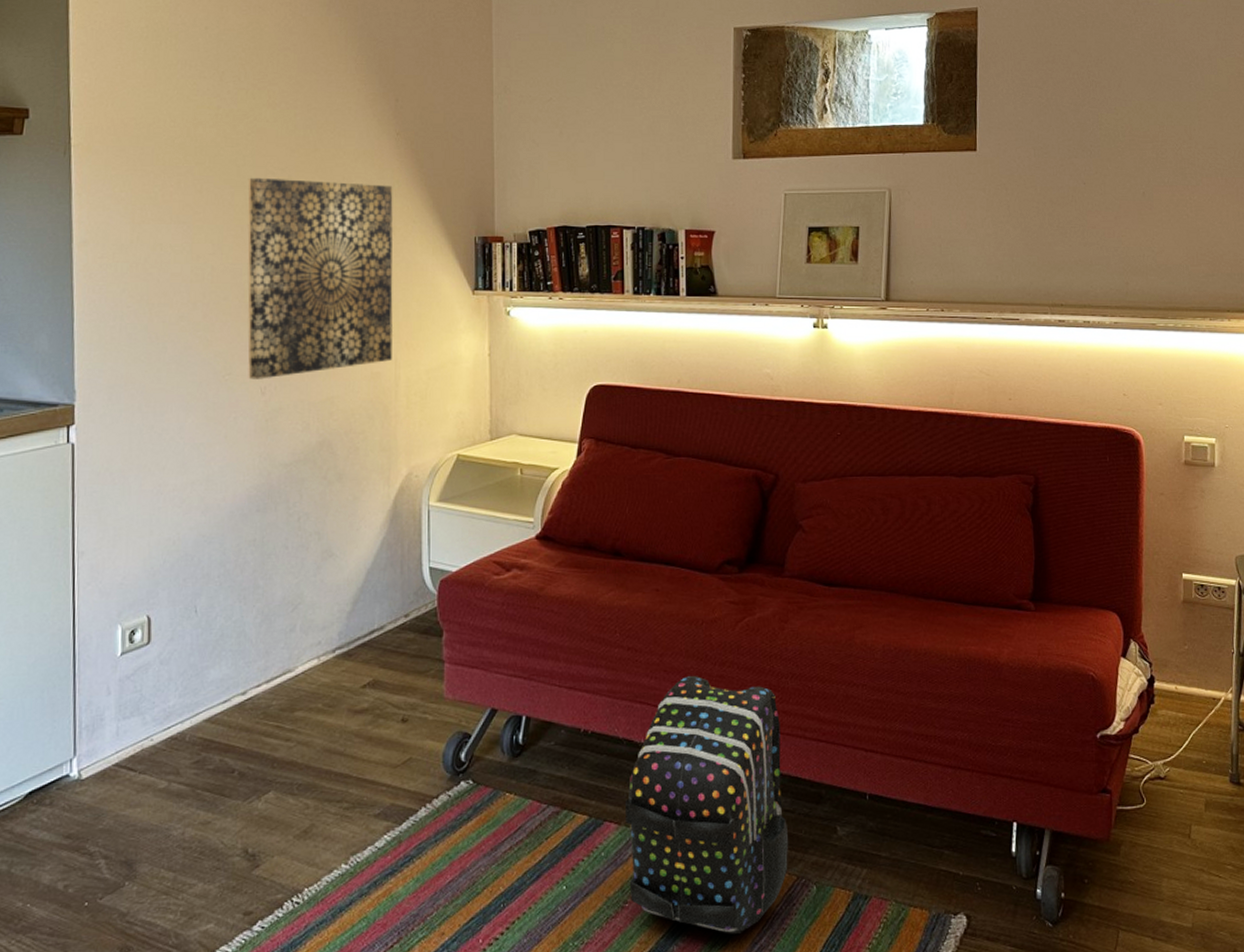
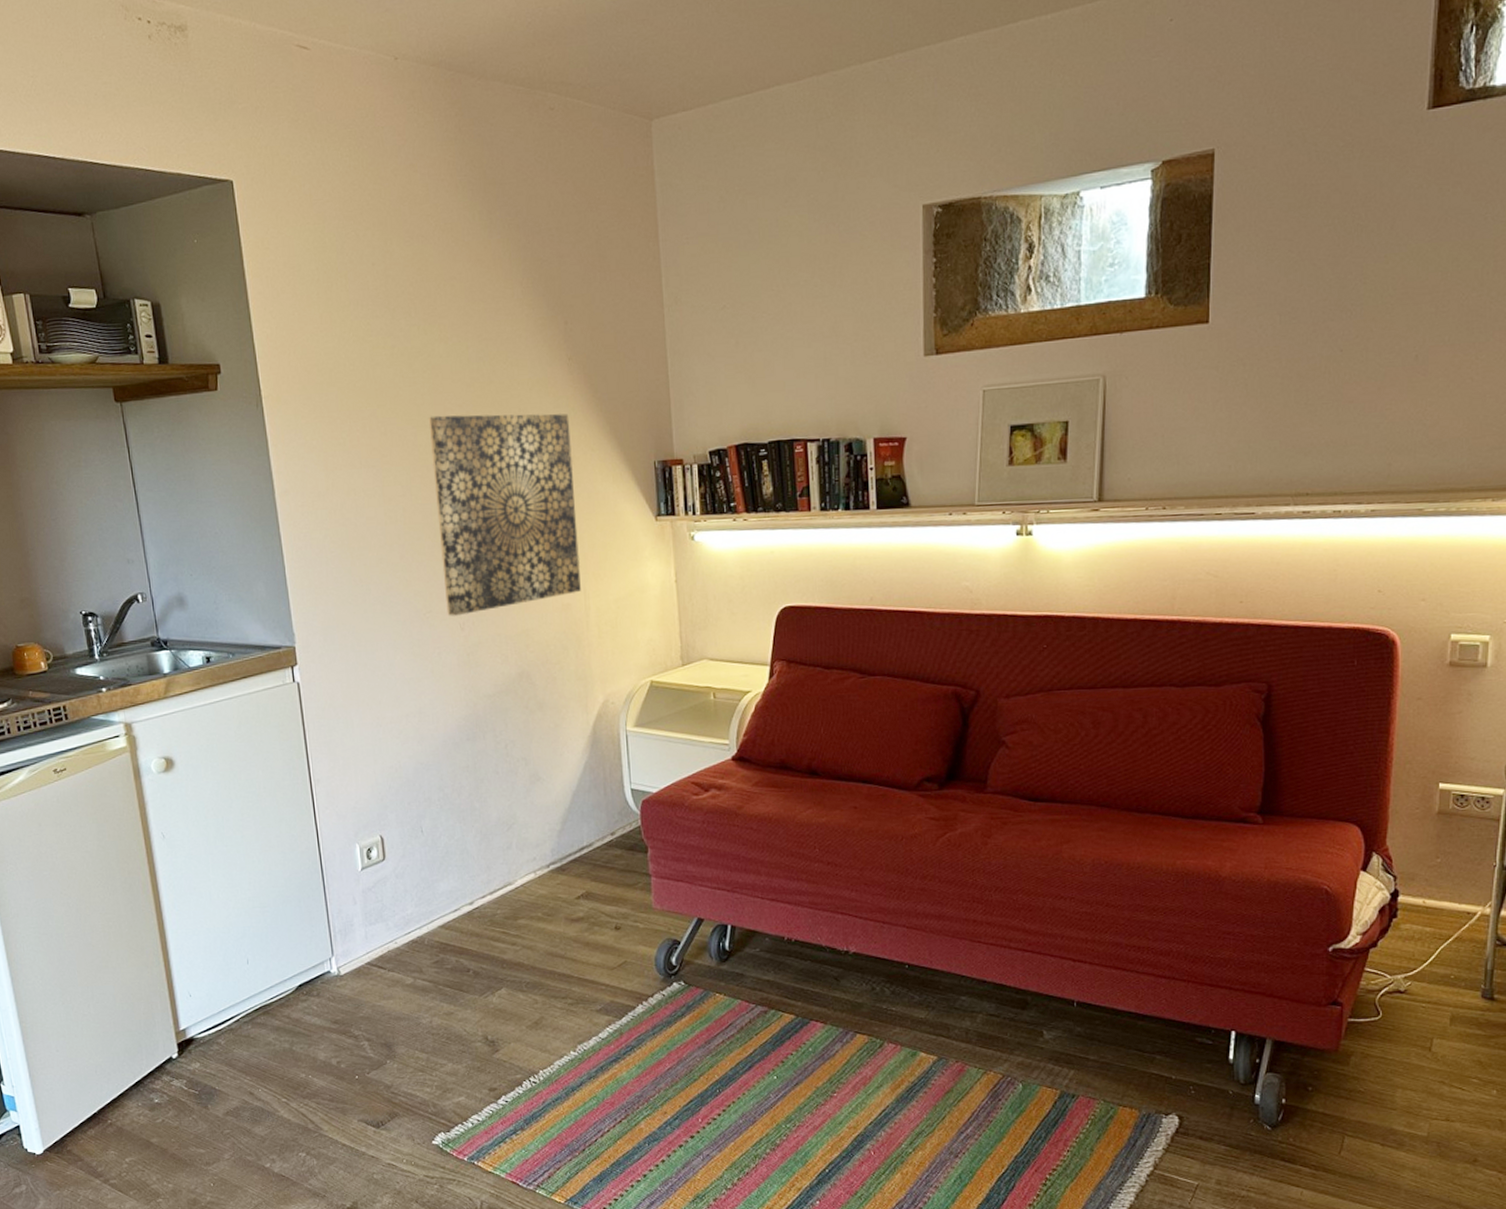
backpack: present [624,675,789,934] -> none [829,888,994,1124]

